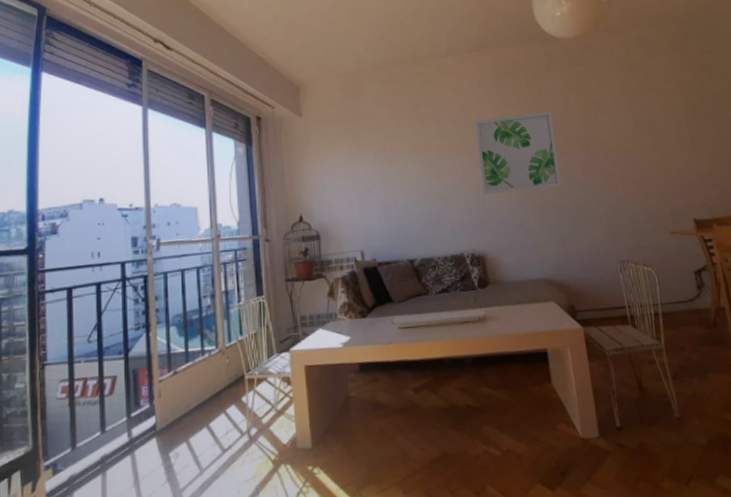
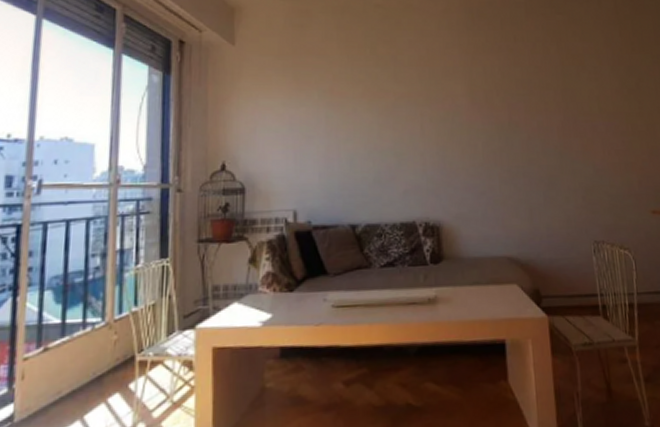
wall art: present [475,111,562,195] -> none [440,63,534,154]

